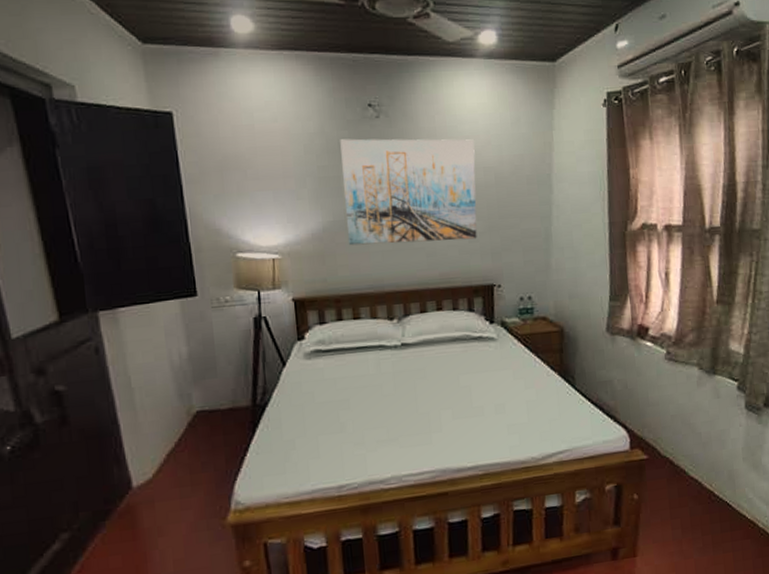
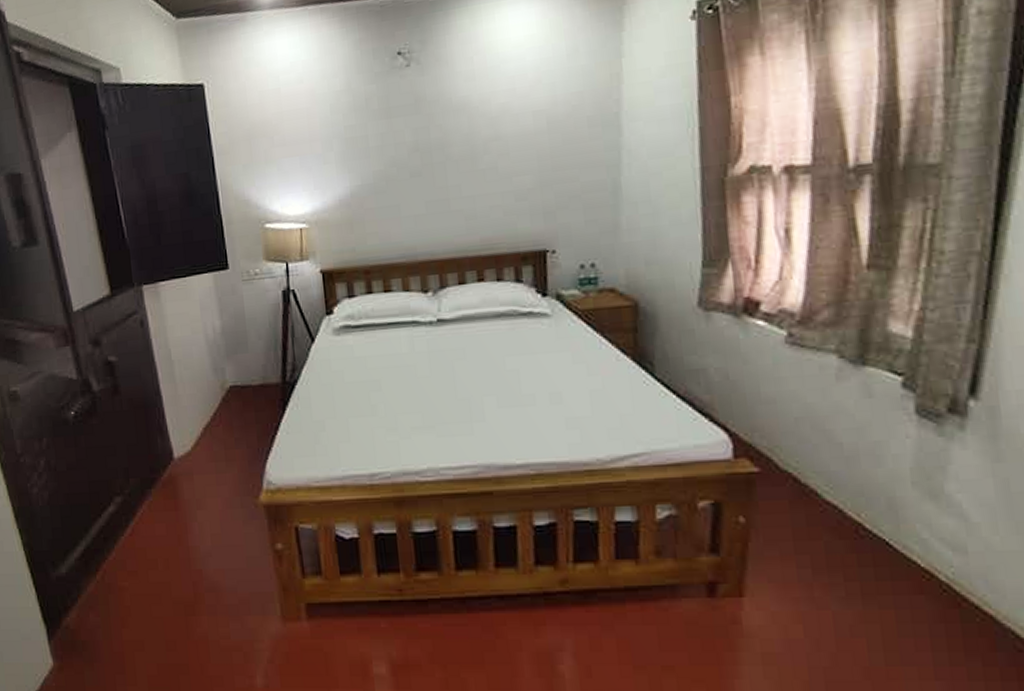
wall art: present [340,139,477,246] -> none [367,79,526,211]

